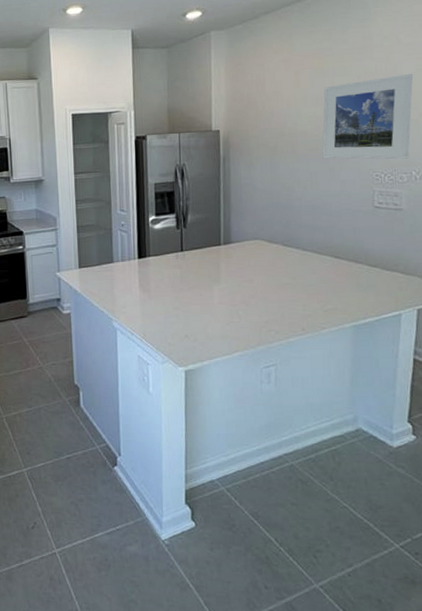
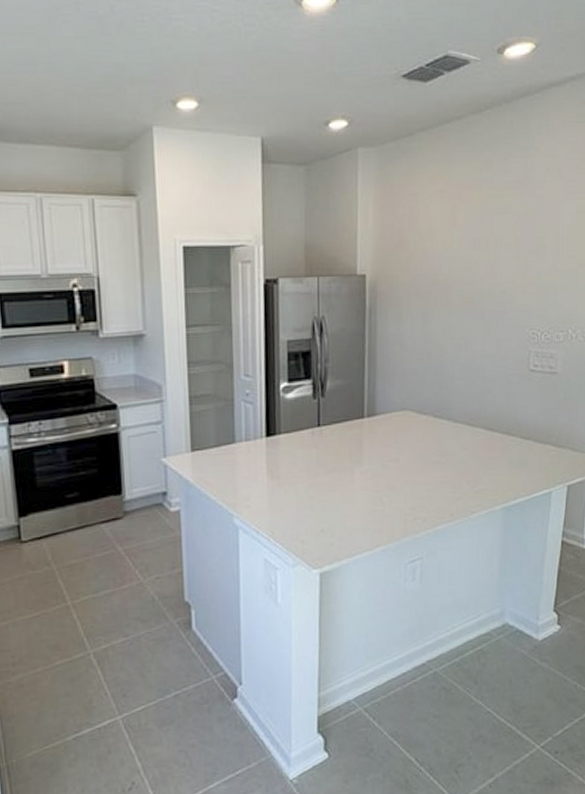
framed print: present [322,74,413,160] -> none [478,216,573,315]

